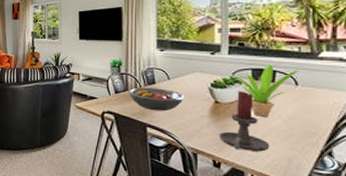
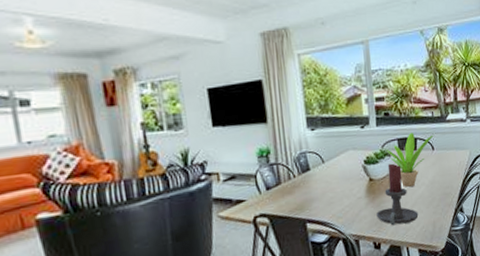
fruit bowl: present [128,87,185,111] -> none [281,174,342,203]

